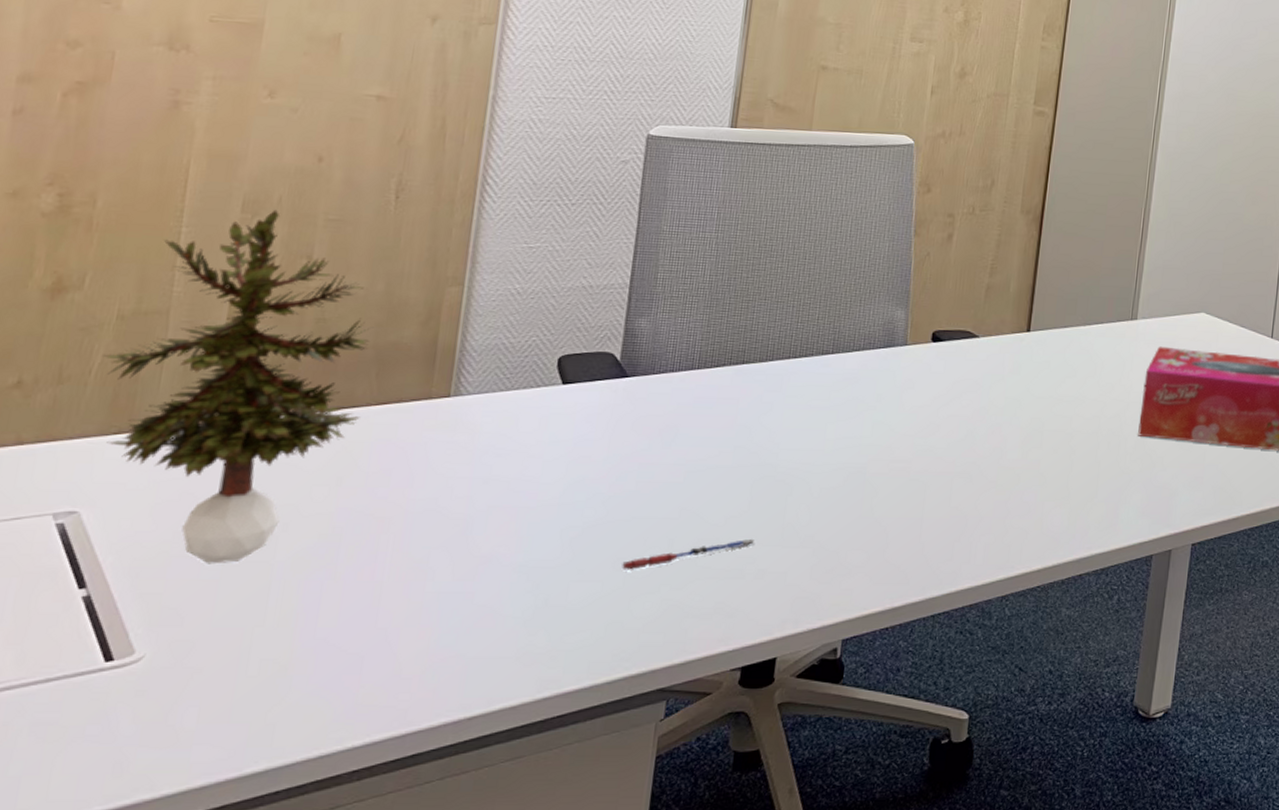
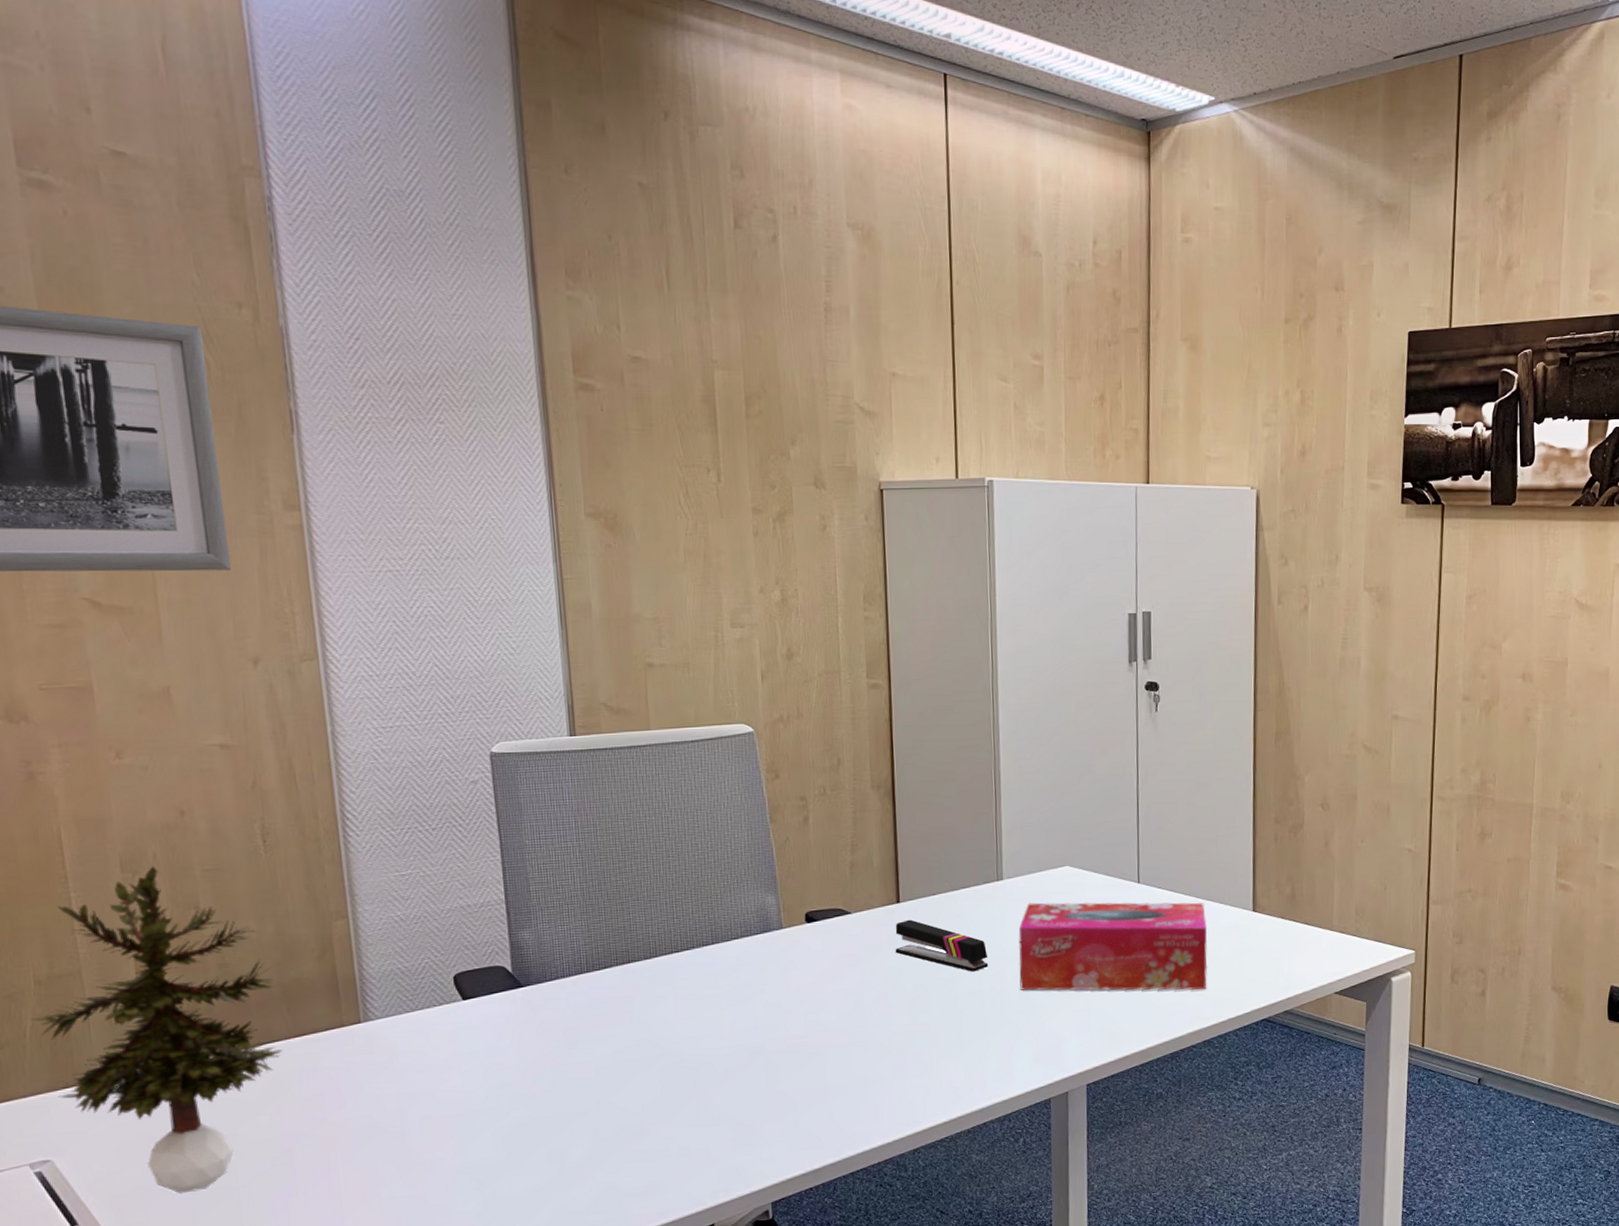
pen: present [622,538,755,570] -> none [555,1121,674,1161]
stapler: none [1017,350,1111,412] -> present [895,919,989,972]

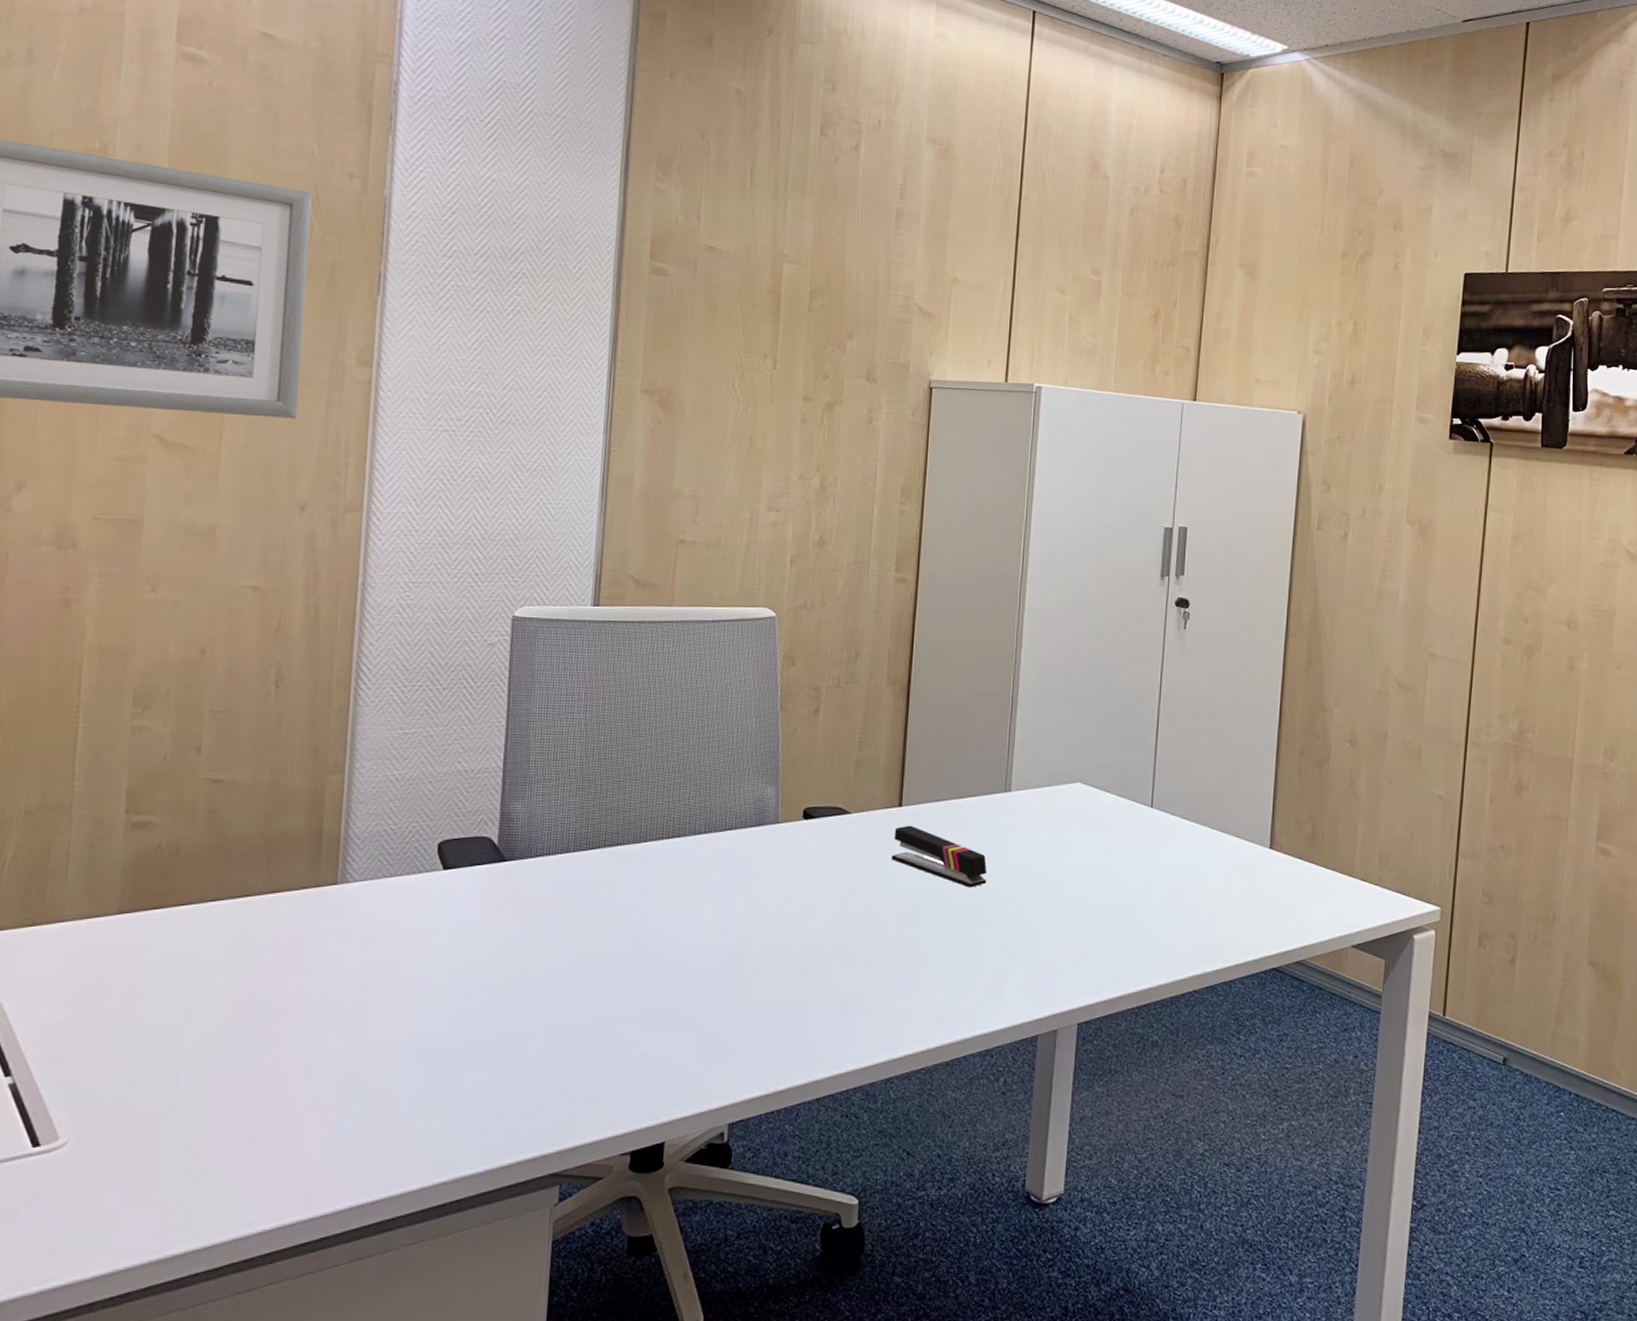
potted plant: present [31,866,283,1194] -> none [14,703,262,1052]
tissue box: present [1018,902,1208,991] -> none [1017,819,1220,930]

